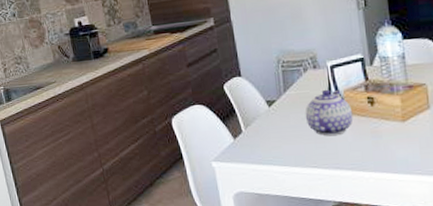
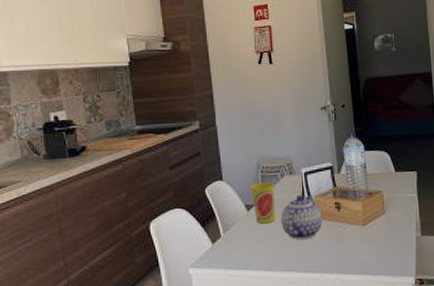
cup: none [271,76,300,120] -> present [251,181,275,224]

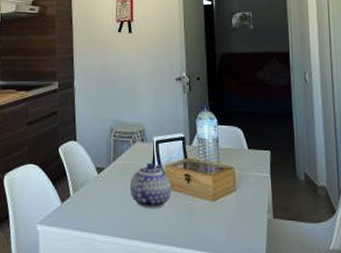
cup: present [251,181,275,224] -> none [103,146,125,189]

